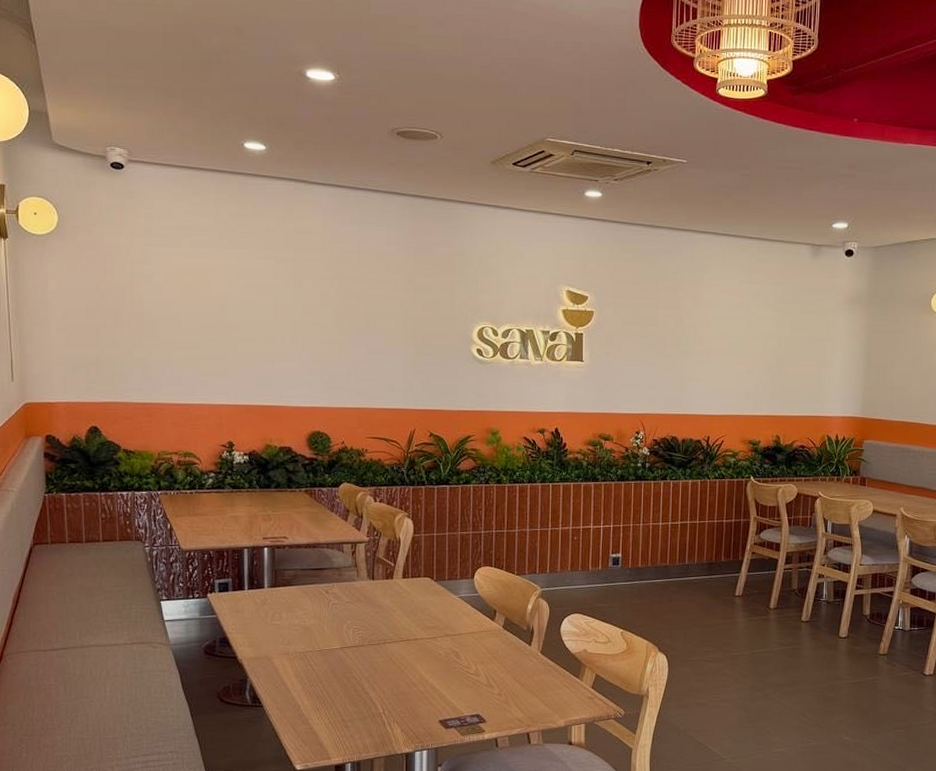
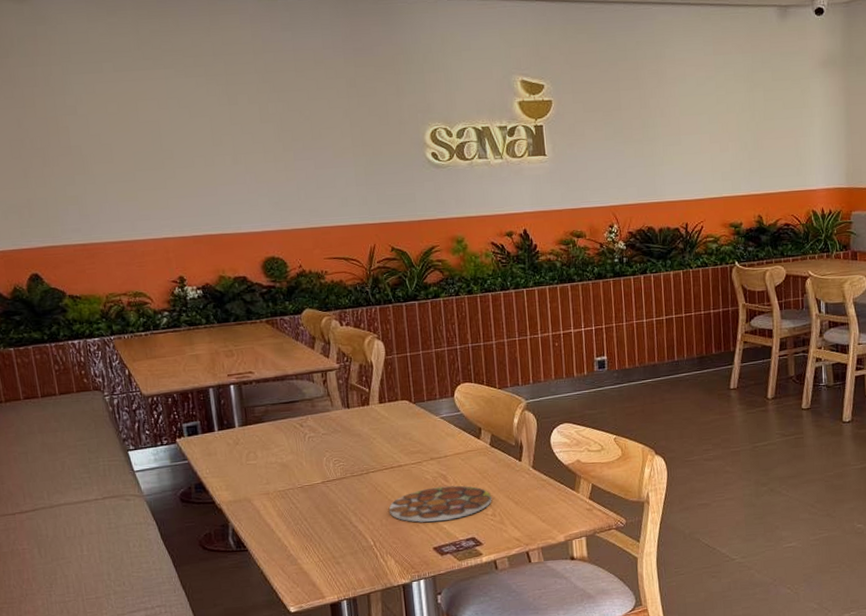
plate: none [401,663,500,696] -> present [389,485,492,523]

